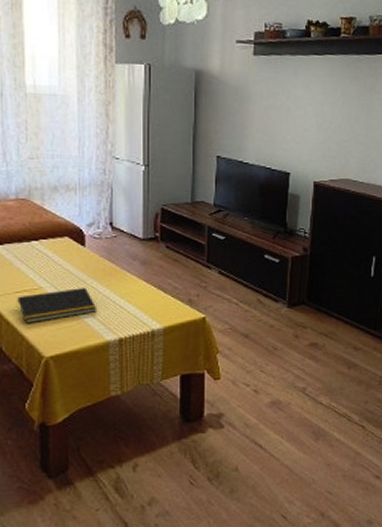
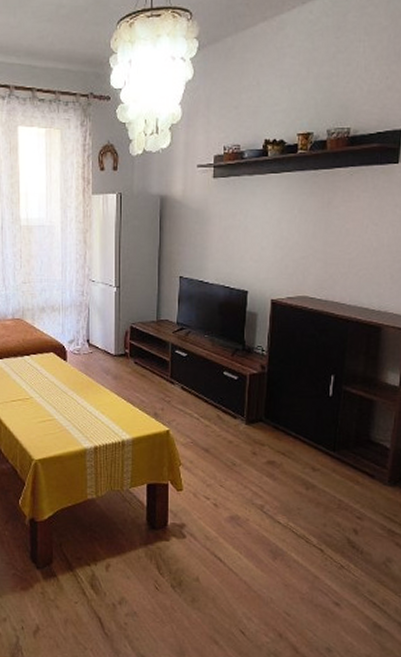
notepad: present [15,287,98,324] -> none [12,398,77,429]

